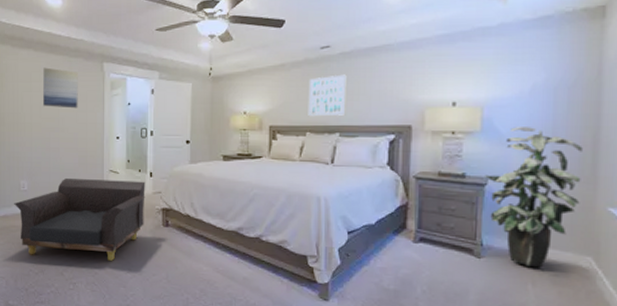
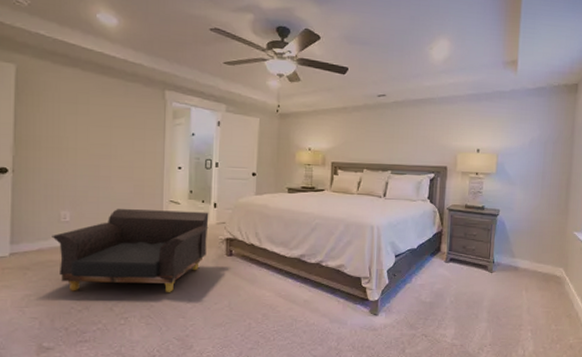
wall art: present [43,67,78,109] -> none [92,89,135,136]
wall art: present [308,74,347,117] -> none [365,120,399,156]
indoor plant: present [483,127,583,268] -> none [496,171,560,278]

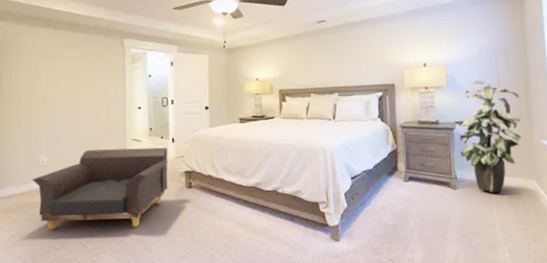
indoor plant: none [496,171,560,278] -> present [452,80,522,193]

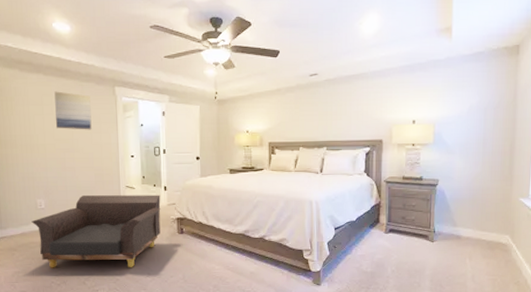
wall art: none [63,44,99,83] -> present [54,91,92,130]
indoor plant: present [452,80,522,193] -> none [435,139,503,246]

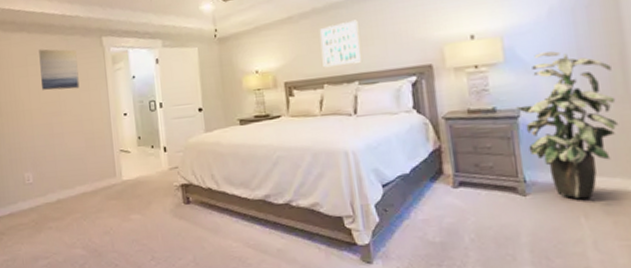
armchair: present [31,195,161,268] -> none [19,157,163,254]
wall art: none [300,98,331,134] -> present [319,19,362,68]
indoor plant: none [435,139,503,246] -> present [515,51,619,200]

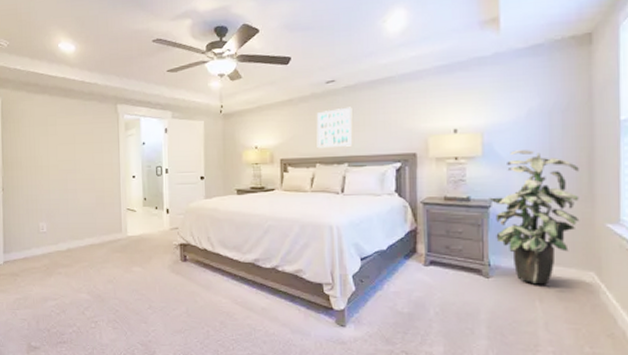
wall art: present [39,49,80,90] -> none [58,111,94,150]

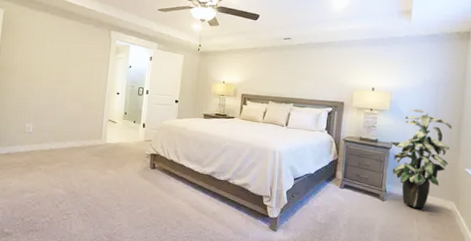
wall art: present [316,107,353,149] -> none [271,60,301,91]

